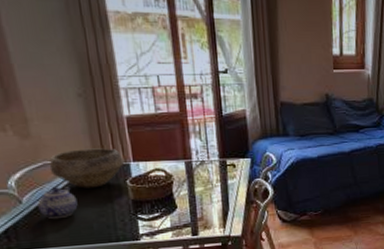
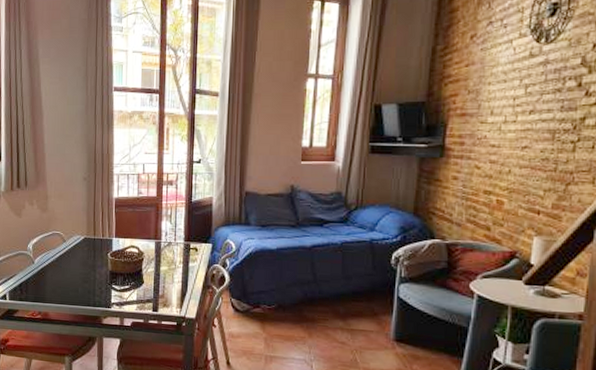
teapot: present [38,186,78,219] -> none [44,253,71,280]
bowl: present [49,148,124,188] -> none [56,223,108,257]

